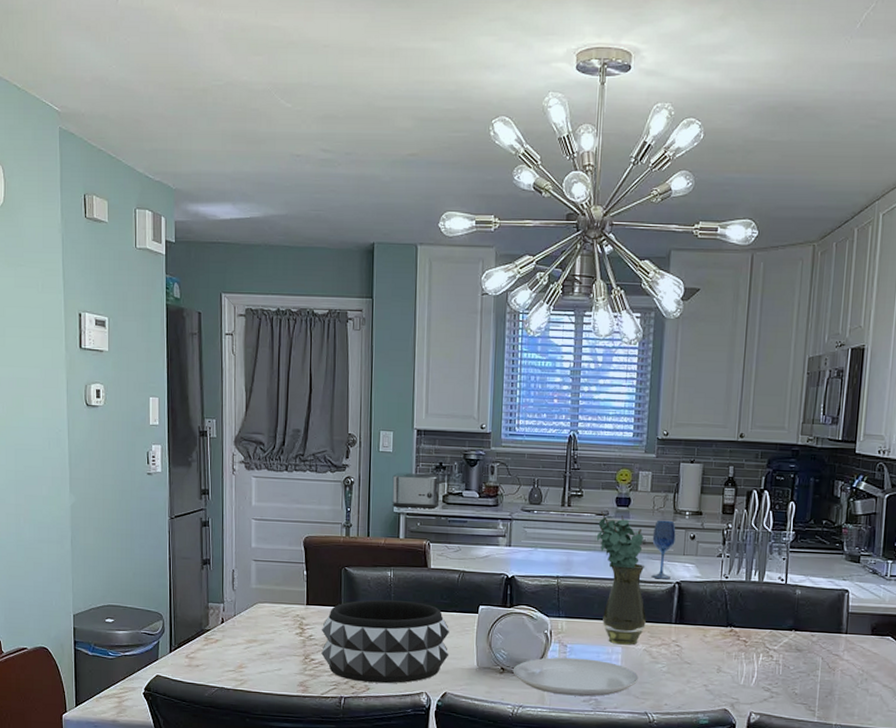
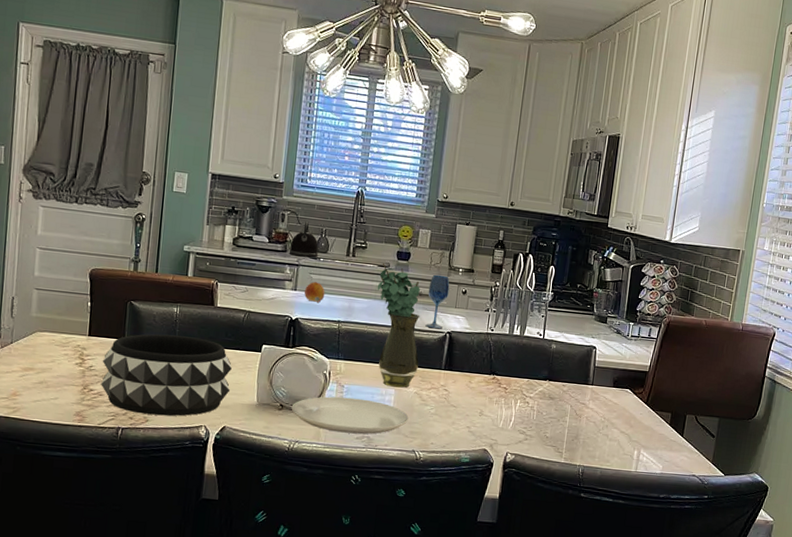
toaster: present [392,473,443,509] -> none [182,213,234,250]
kettle: none [500,471,532,511] -> present [289,220,319,258]
fruit: none [519,536,541,558] -> present [304,282,325,302]

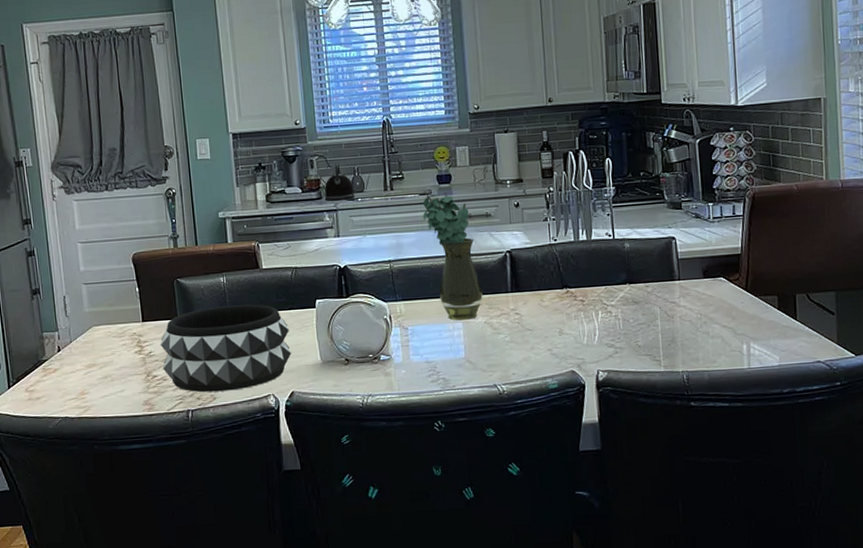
plate: present [291,396,409,434] -> none [357,338,483,379]
fruit: present [304,282,325,302] -> none [347,224,370,246]
wineglass: present [425,274,450,329] -> none [477,191,501,251]

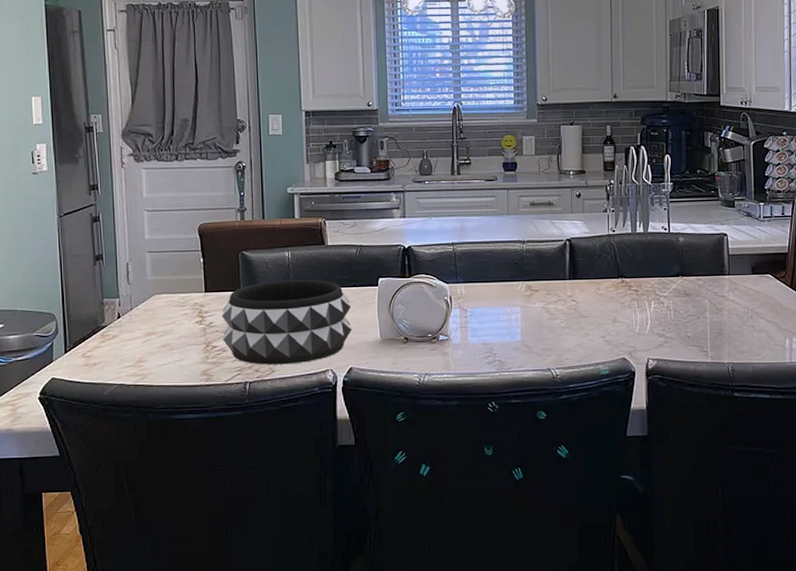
kettle: present [324,162,355,201] -> none [392,144,423,182]
vase: present [422,190,483,321] -> none [487,176,541,305]

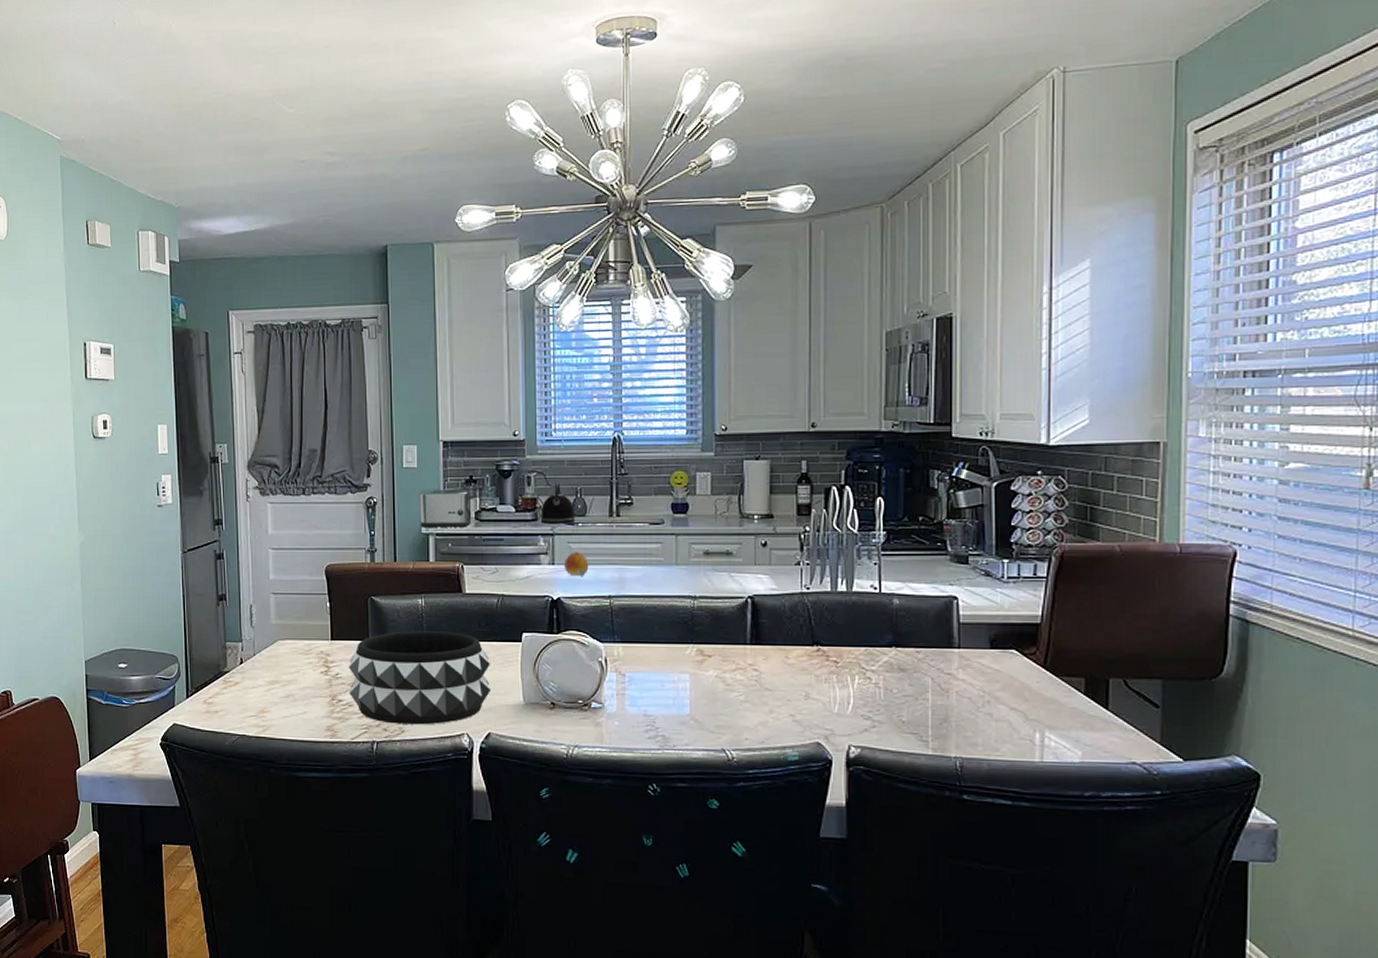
toaster: none [284,152,334,188] -> present [418,488,474,527]
kettle: none [392,144,423,182] -> present [540,480,576,524]
fruit: none [413,206,435,227] -> present [563,552,589,576]

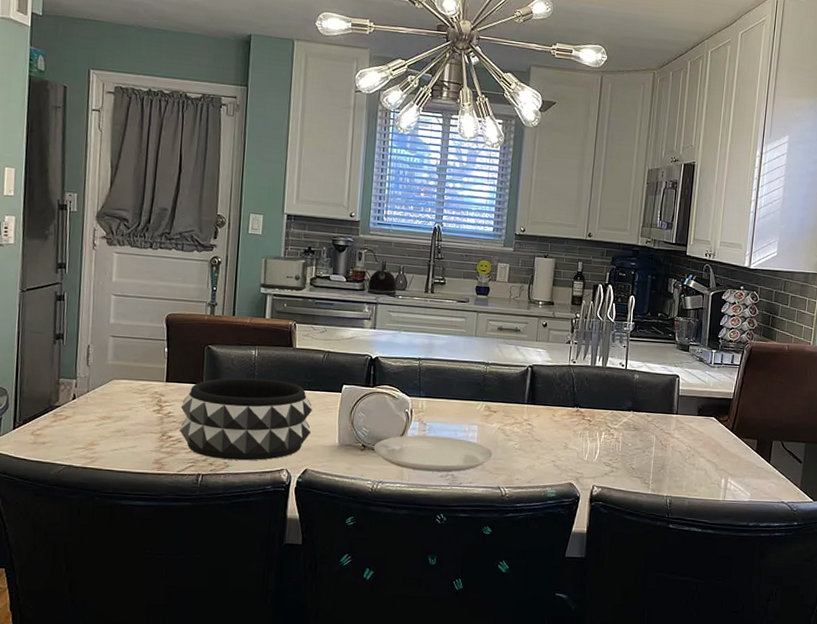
fruit: present [563,552,589,576] -> none [383,319,405,340]
plate: none [564,688,712,733] -> present [373,435,493,472]

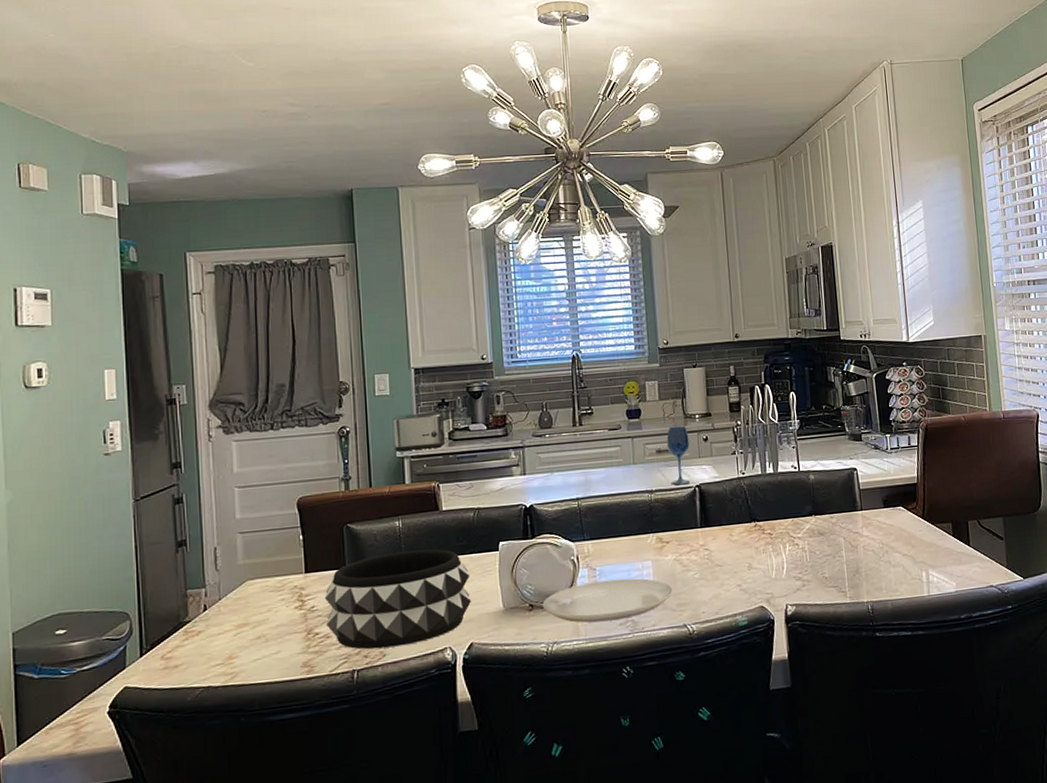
kettle: present [367,258,397,296] -> none [510,397,543,438]
wineglass: none [506,308,530,363] -> present [666,425,690,486]

